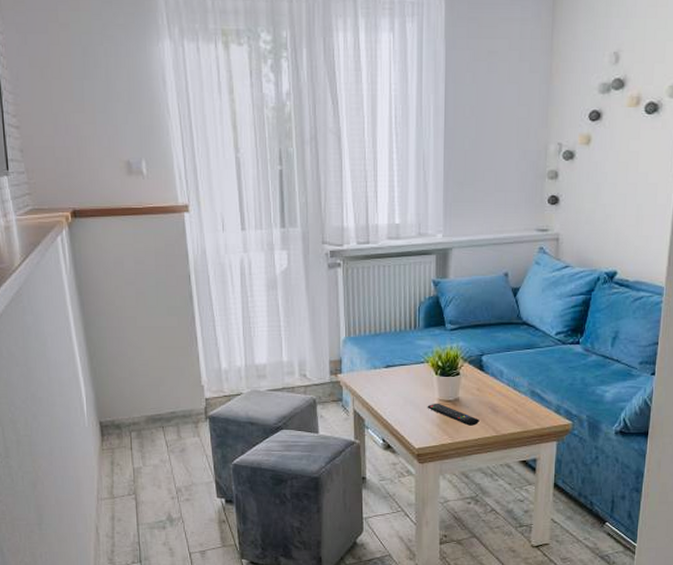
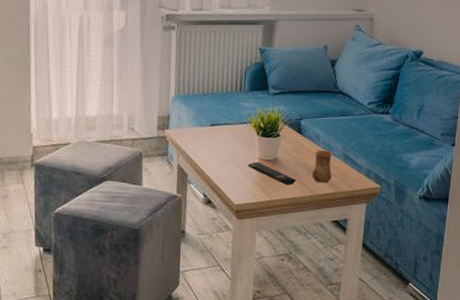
cup: none [497,387,518,422] -> present [312,150,332,183]

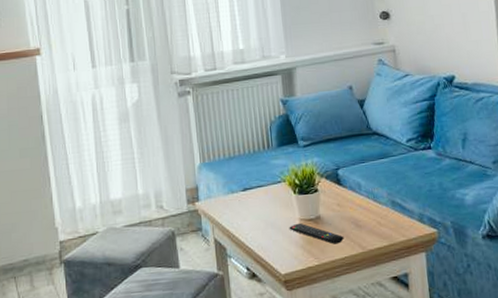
cup: present [312,150,332,183] -> none [359,199,382,237]

